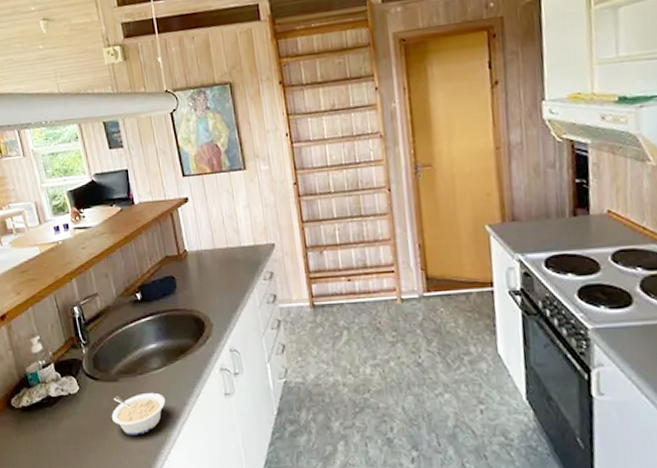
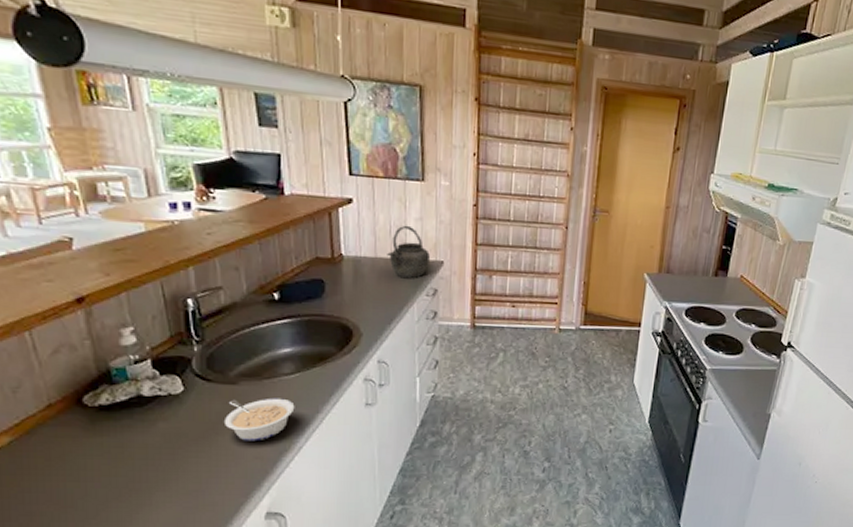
kettle: none [224,214,262,266] -> present [387,225,430,279]

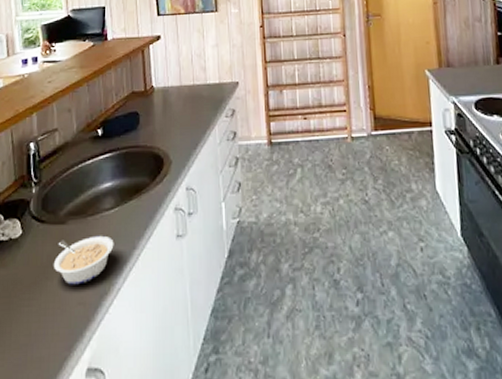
kettle: present [387,225,430,279] -> none [190,52,226,103]

